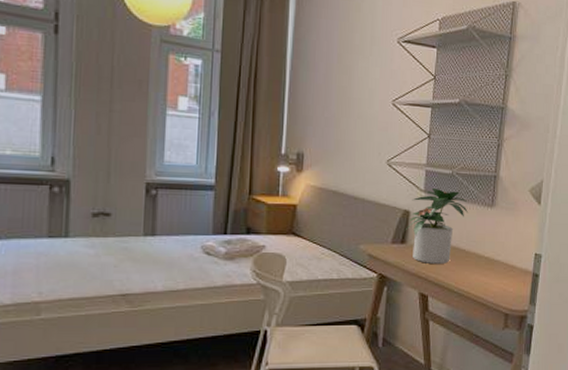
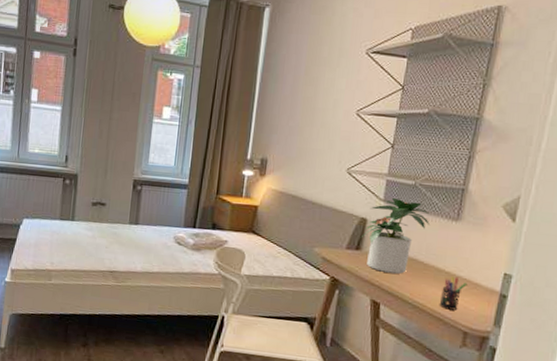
pen holder: none [482,262,505,294] -> present [439,277,468,311]

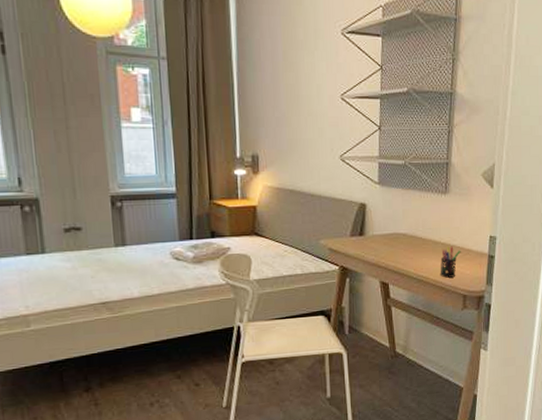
potted plant: present [360,197,430,275] -> none [362,179,422,254]

